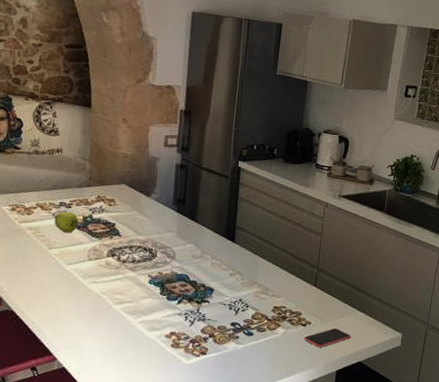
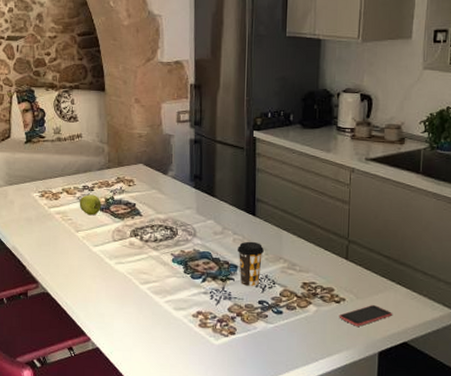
coffee cup: none [214,266,240,310] -> present [237,241,264,287]

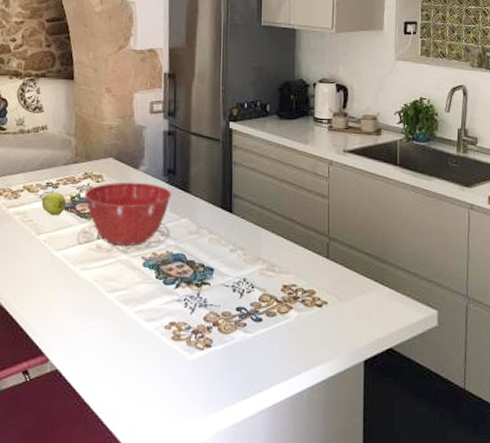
mixing bowl: none [118,186,198,244] -> present [85,182,172,246]
coffee cup: present [237,241,264,287] -> none [213,241,241,292]
smartphone: present [339,305,392,326] -> none [321,308,376,332]

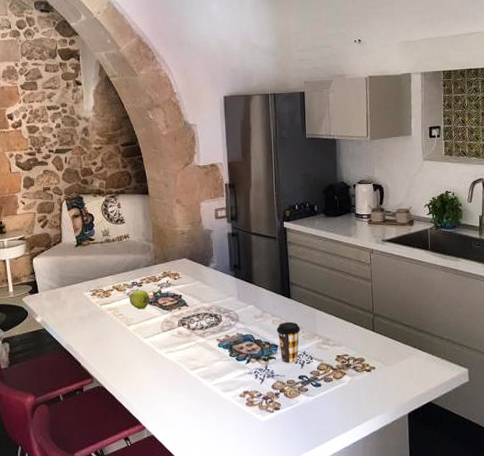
mixing bowl: present [85,182,172,246] -> none [165,277,238,331]
coffee cup: none [213,241,241,292] -> present [276,321,300,364]

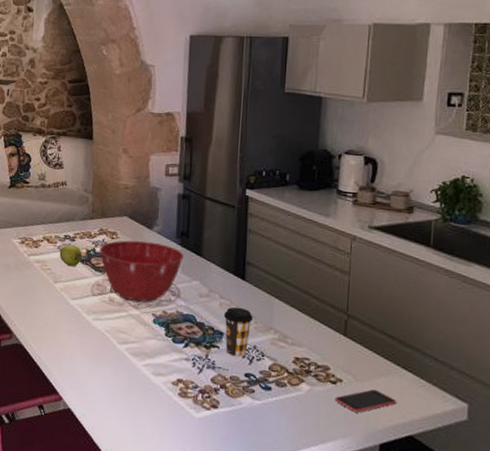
mixing bowl: none [165,277,238,331] -> present [99,240,184,303]
smartphone: none [370,371,417,392] -> present [334,389,396,413]

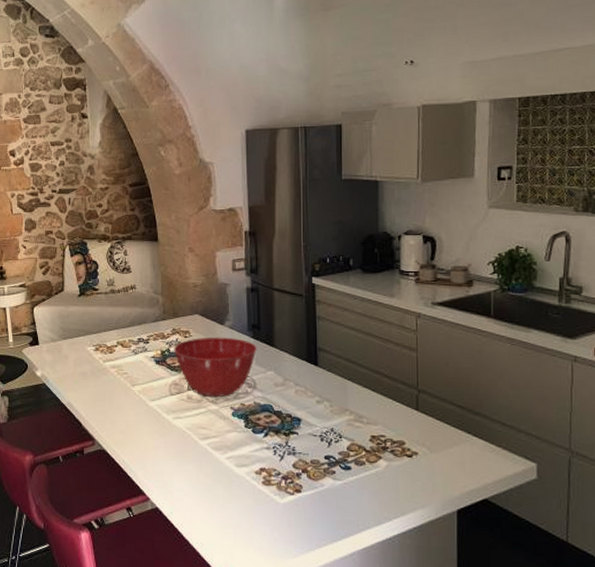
apple: present [59,244,82,267] -> none [134,347,157,369]
coffee cup: present [223,307,253,358] -> none [299,392,328,441]
smartphone: present [334,389,396,413] -> none [412,459,469,482]

